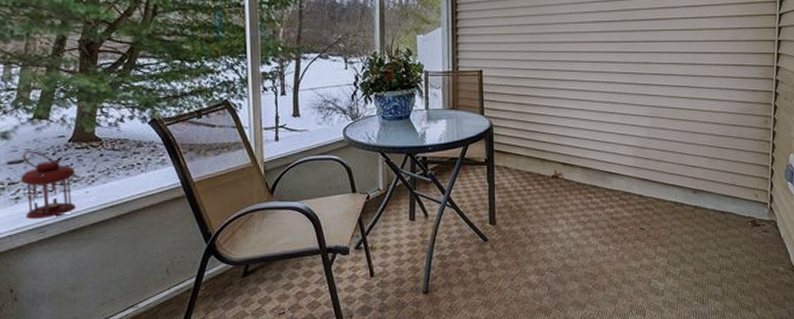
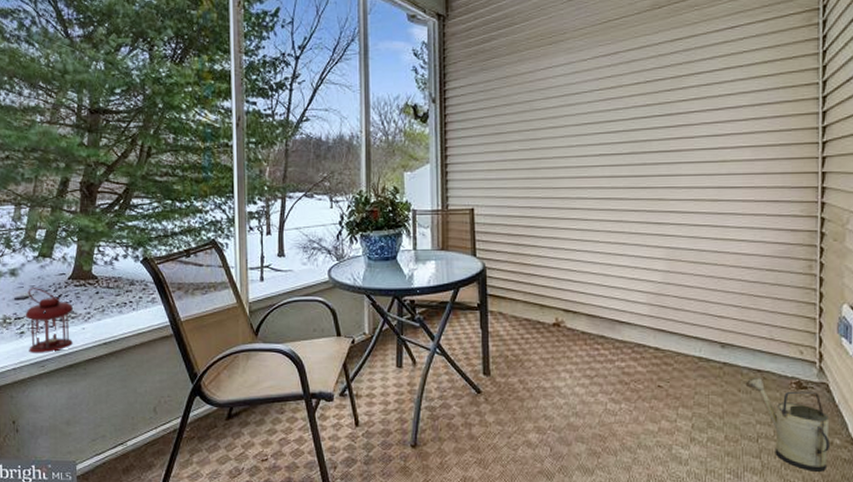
watering can: none [712,217,777,295] -> present [745,376,830,472]

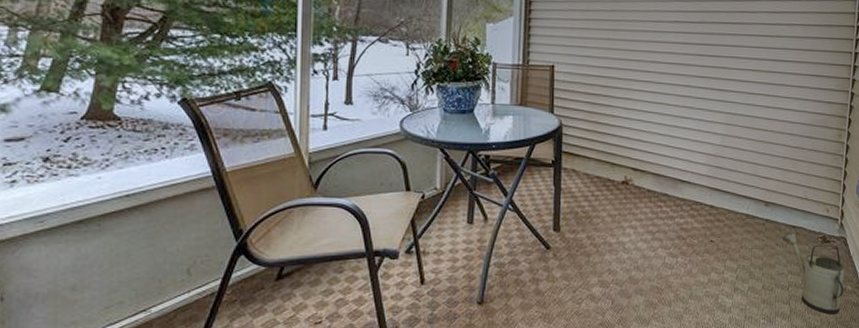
lantern: present [25,288,74,353] -> none [18,128,87,206]

